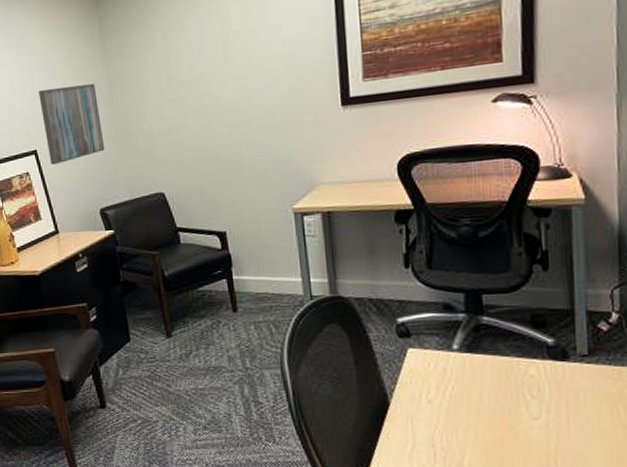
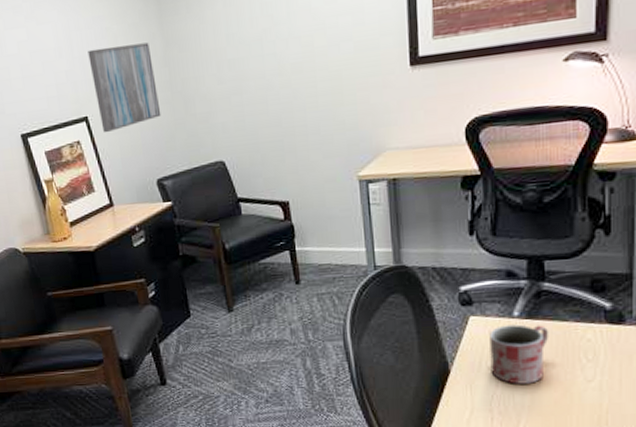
mug: none [429,358,491,419] -> present [489,324,549,384]

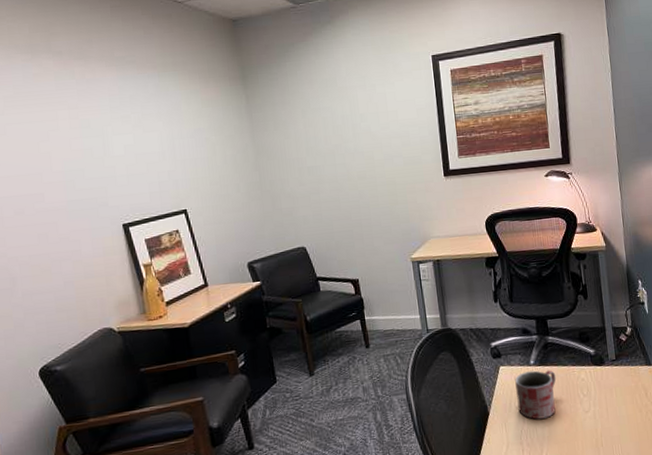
wall art: present [87,42,161,133] -> none [189,151,252,224]

